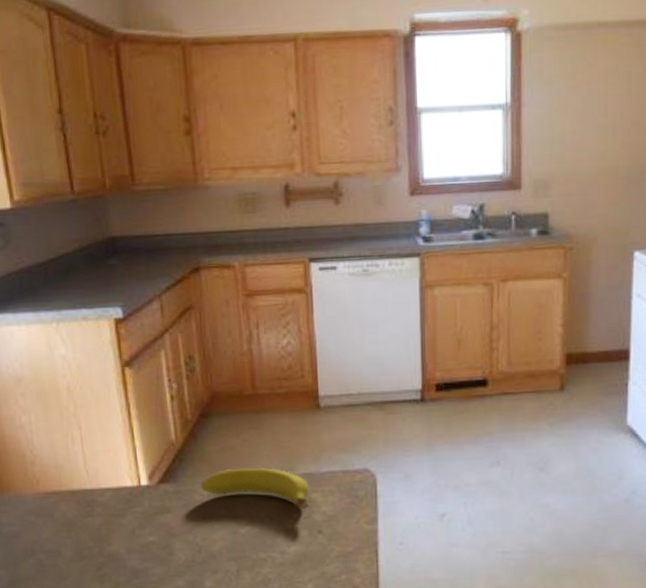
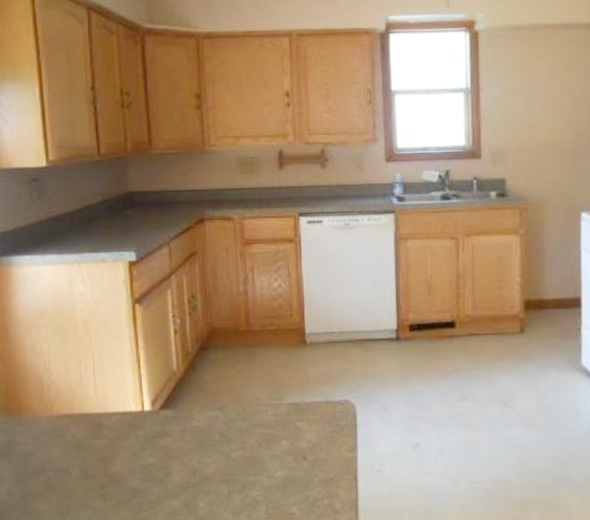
fruit: present [201,467,309,509] -> none [198,396,296,437]

